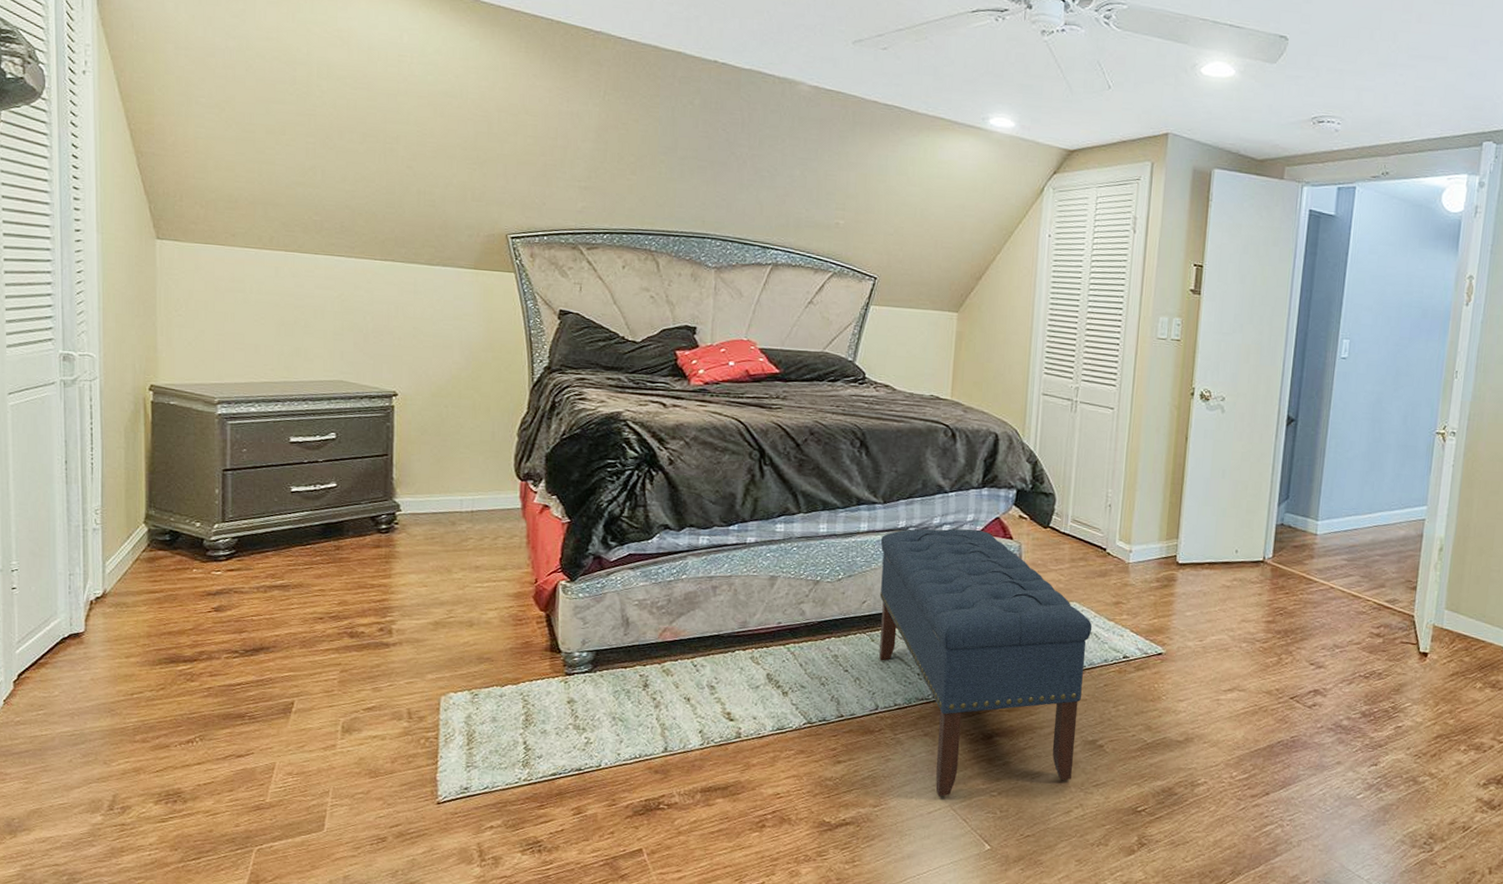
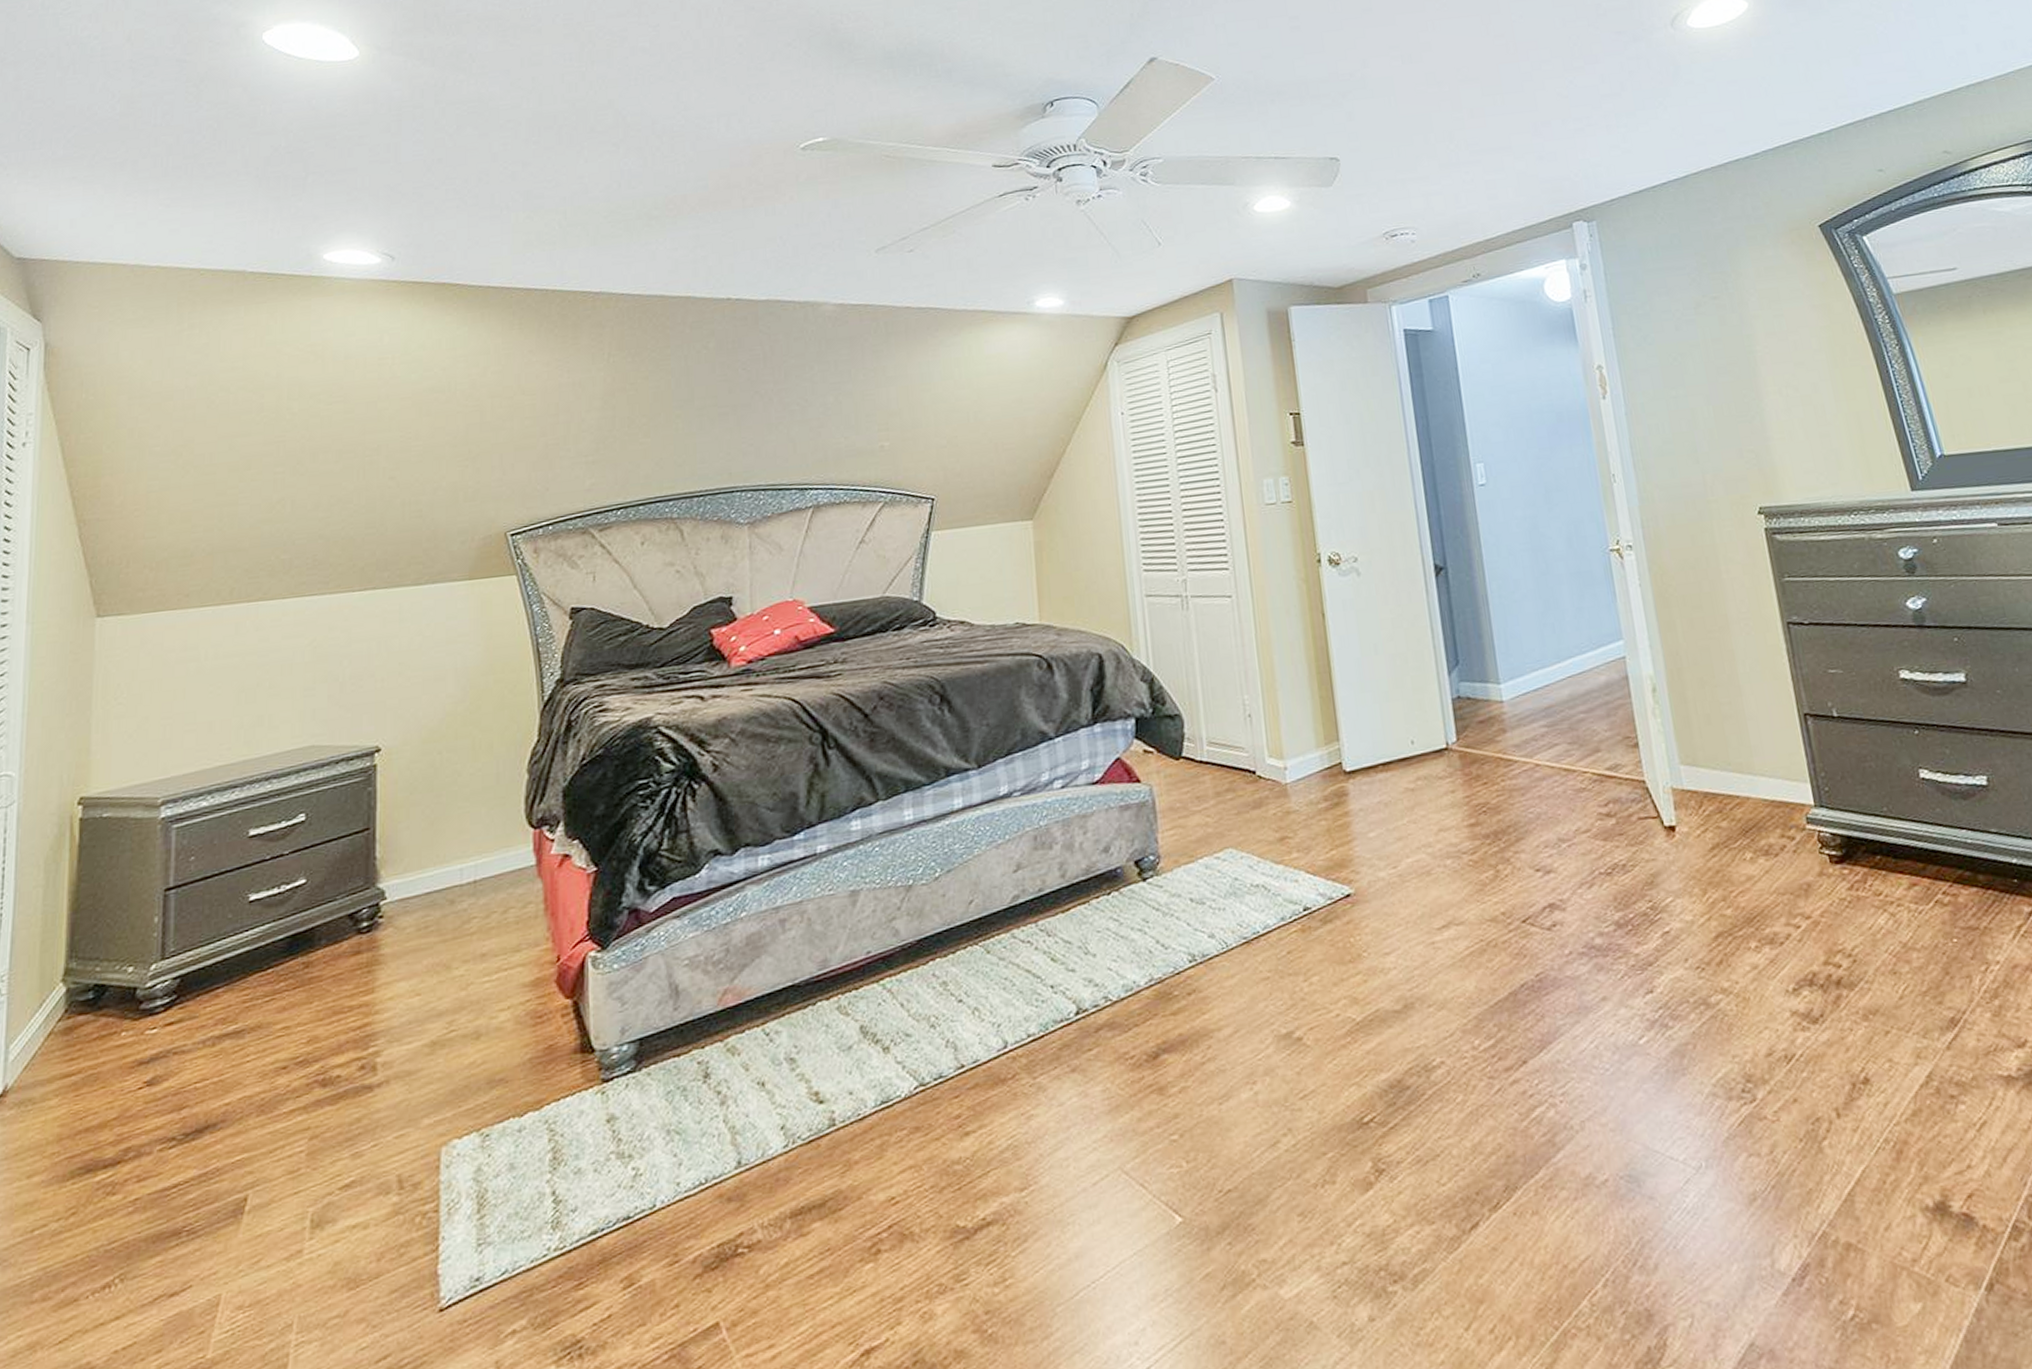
bench: present [879,528,1093,797] -> none [980,778,1270,1158]

